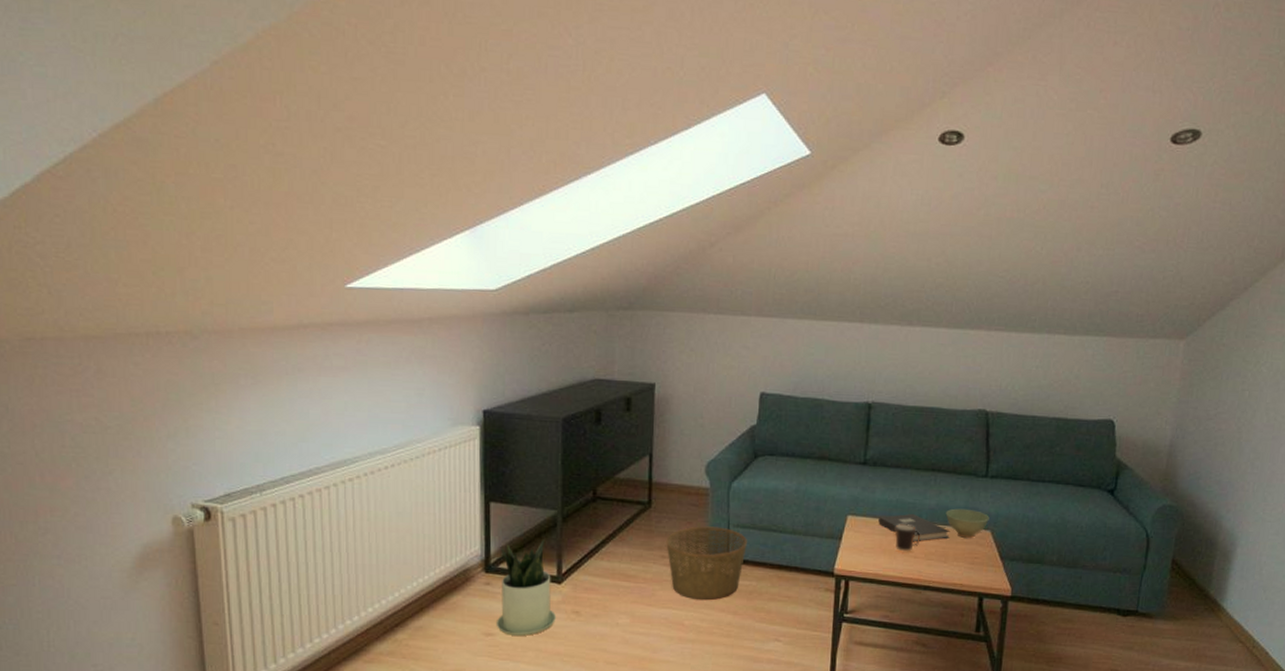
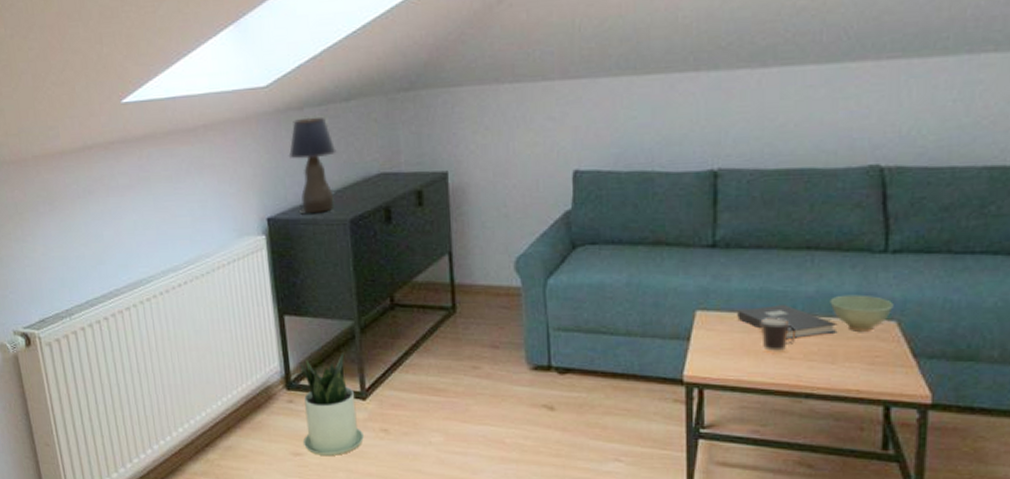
table lamp: none [510,321,557,410] -> present [288,116,337,214]
basket: present [666,526,747,600] -> none [476,331,572,414]

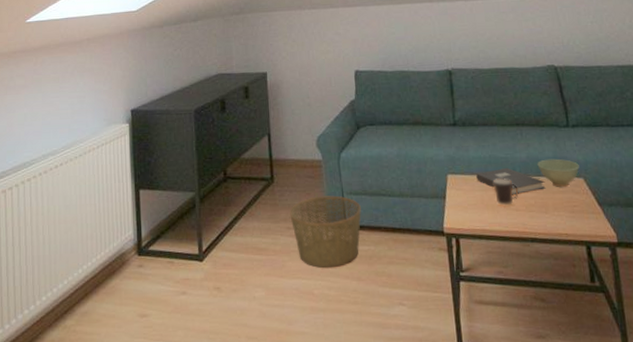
table lamp: present [288,116,337,214] -> none [150,32,186,106]
planter: present [300,352,365,456] -> none [150,220,201,315]
basket: none [476,331,572,414] -> present [290,195,361,268]

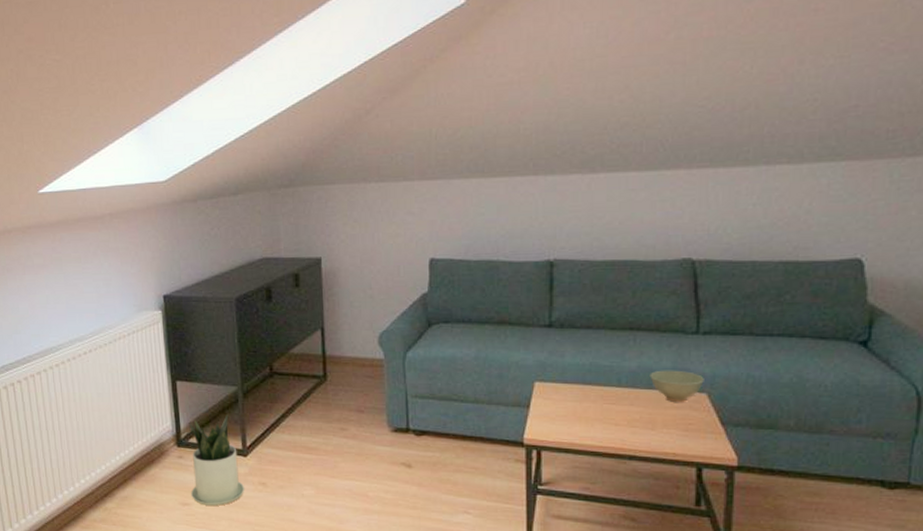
planter: none [150,220,201,315] -> present [190,414,245,506]
basket: present [290,195,361,268] -> none [344,398,427,471]
book: present [476,167,545,195] -> none [570,377,655,409]
mug: present [492,178,519,206] -> none [590,389,621,419]

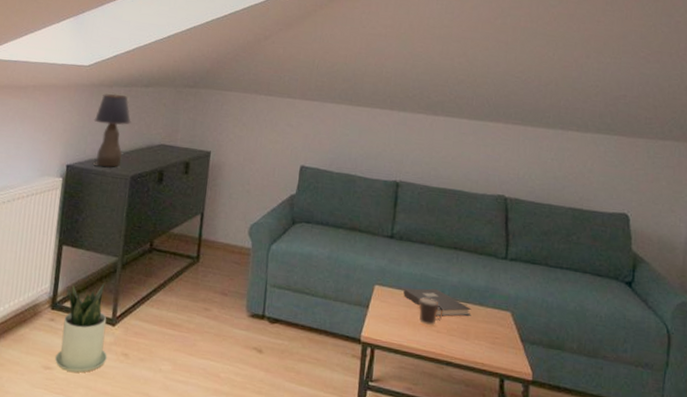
table lamp: none [183,207,225,293] -> present [93,93,131,167]
book: none [570,377,655,409] -> present [403,288,471,317]
mug: none [590,389,621,419] -> present [418,297,443,326]
bowl: present [649,370,704,402] -> none [467,287,510,318]

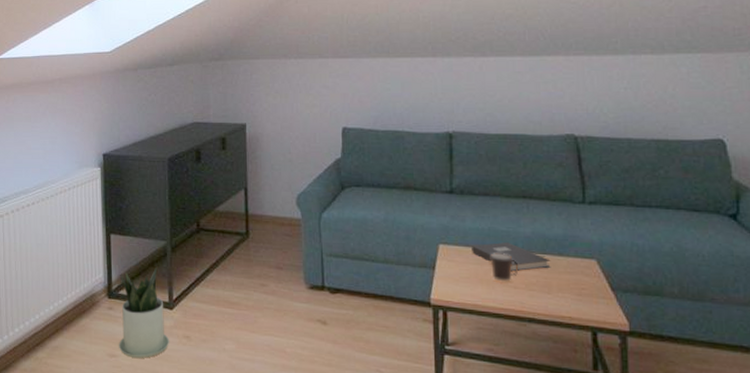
table lamp: present [93,93,131,167] -> none [123,75,161,152]

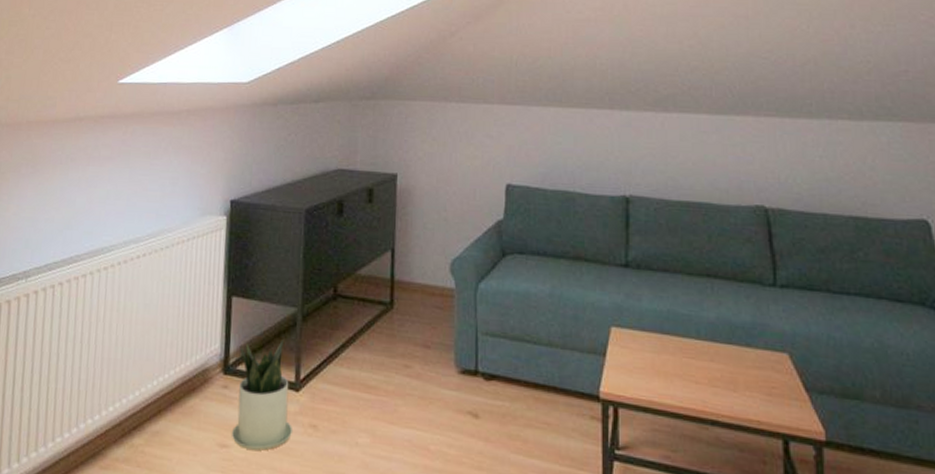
book: present [472,241,550,272] -> none [648,327,736,364]
mug: present [490,253,519,282] -> none [668,340,701,376]

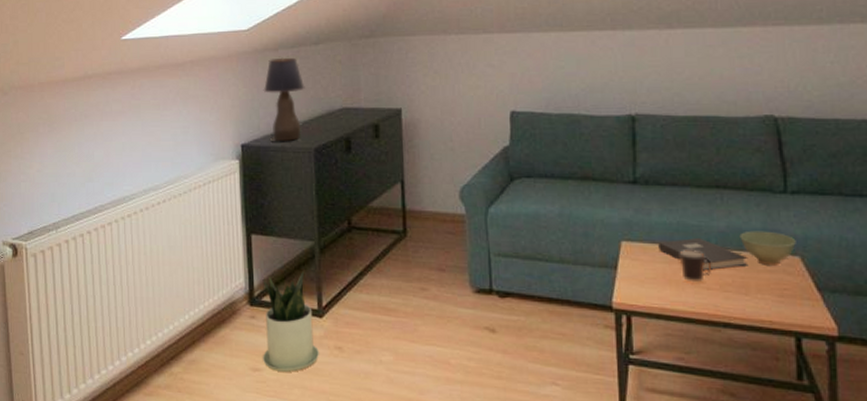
table lamp: none [258,112,302,200] -> present [263,56,305,142]
book: none [648,327,736,364] -> present [658,237,747,271]
mug: none [668,340,701,376] -> present [679,250,712,283]
bowl: none [729,323,785,362] -> present [739,230,796,265]

